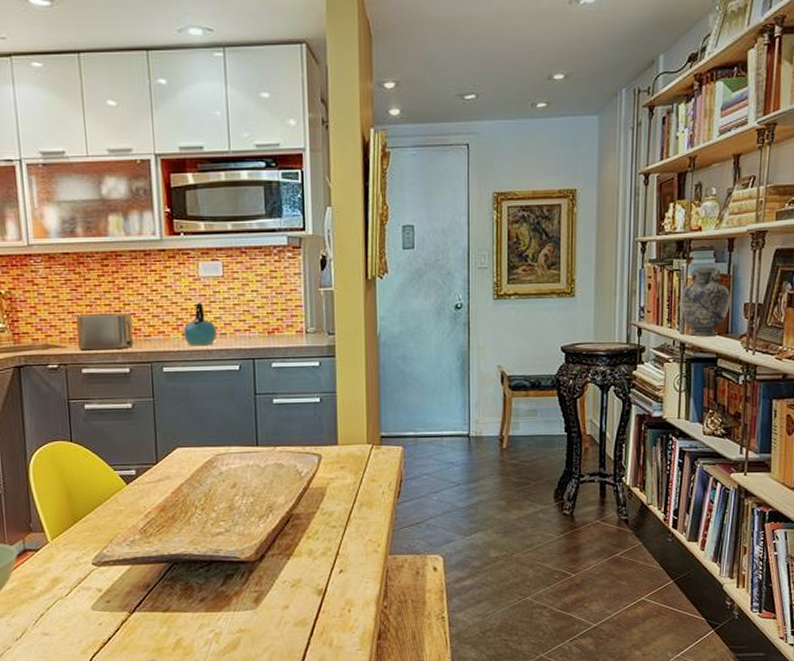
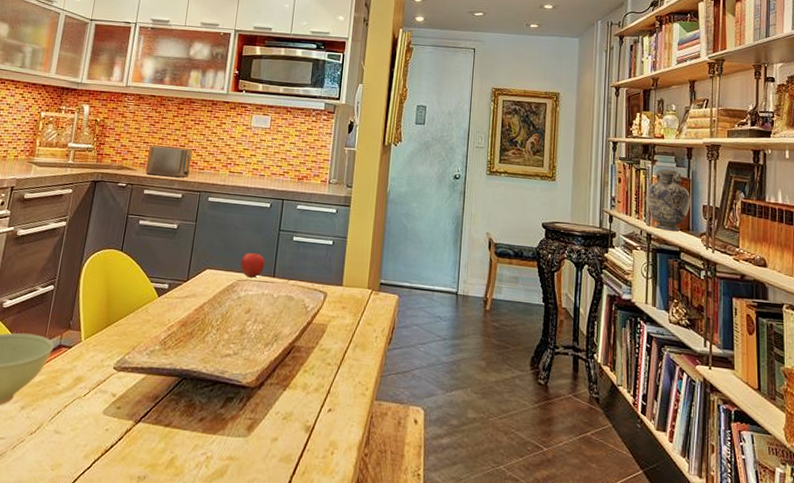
kettle: present [183,303,217,346] -> none [230,147,258,184]
fruit: none [216,421,245,450] -> present [240,251,266,278]

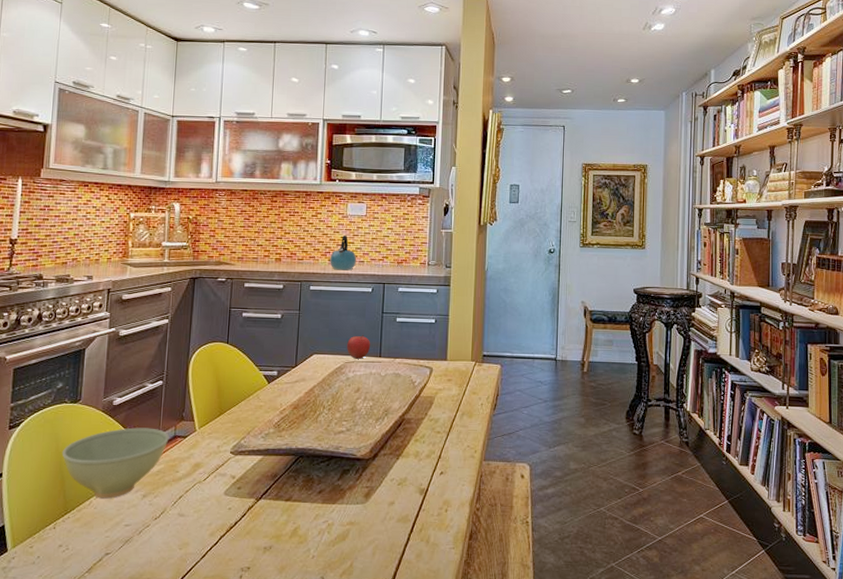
toaster: present [145,145,193,178] -> none [244,238,291,269]
kettle: none [230,147,258,184] -> present [330,236,357,270]
decorative vase: present [646,169,690,232] -> none [730,231,770,288]

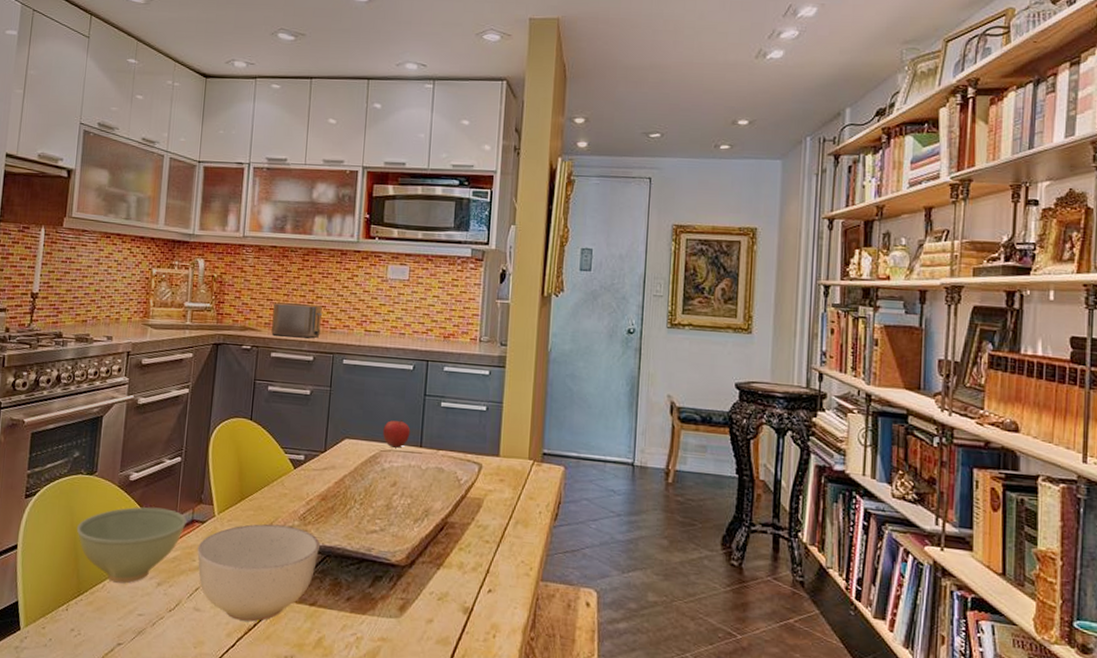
bowl: none [180,433,294,520] -> present [197,523,321,622]
toaster: none [244,238,291,269] -> present [271,302,323,339]
kettle: present [330,236,357,270] -> none [366,302,397,344]

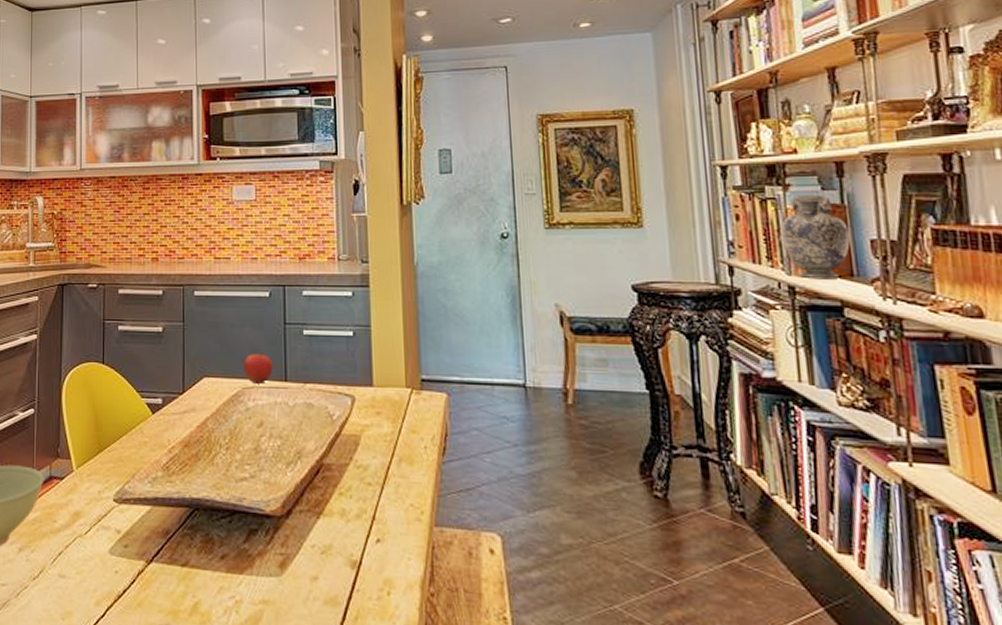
bowl: present [197,523,321,622] -> none [58,476,188,588]
toaster: present [271,302,323,339] -> none [117,234,169,271]
decorative vase: none [866,317,922,391] -> present [780,195,850,280]

